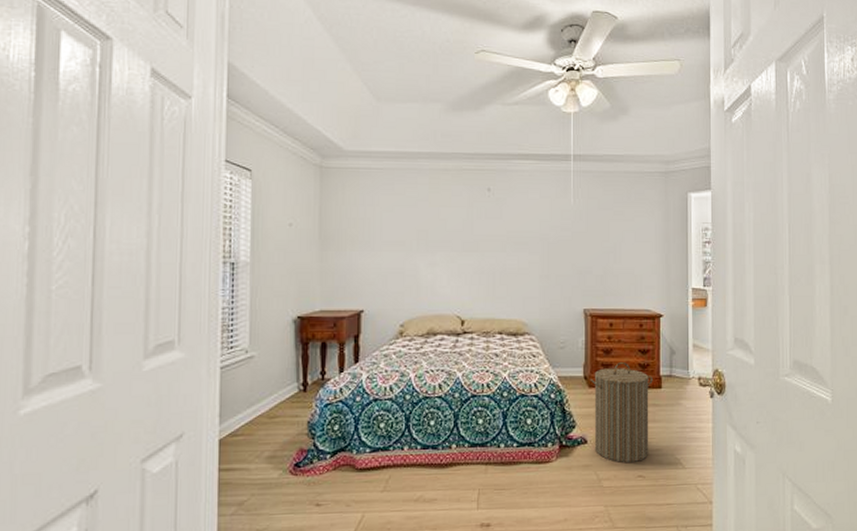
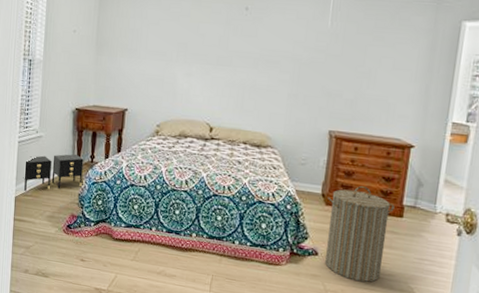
nightstand: none [229,372,312,430] -> present [23,154,84,191]

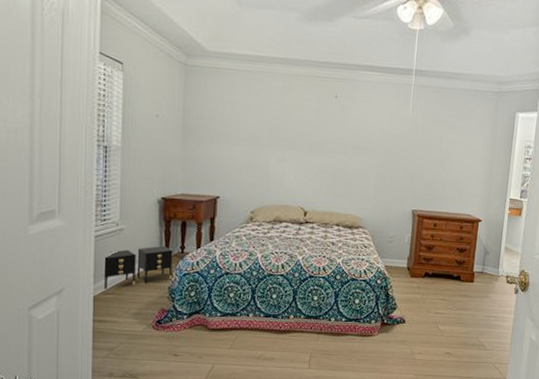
laundry hamper: present [324,185,395,282] -> none [411,257,467,342]

